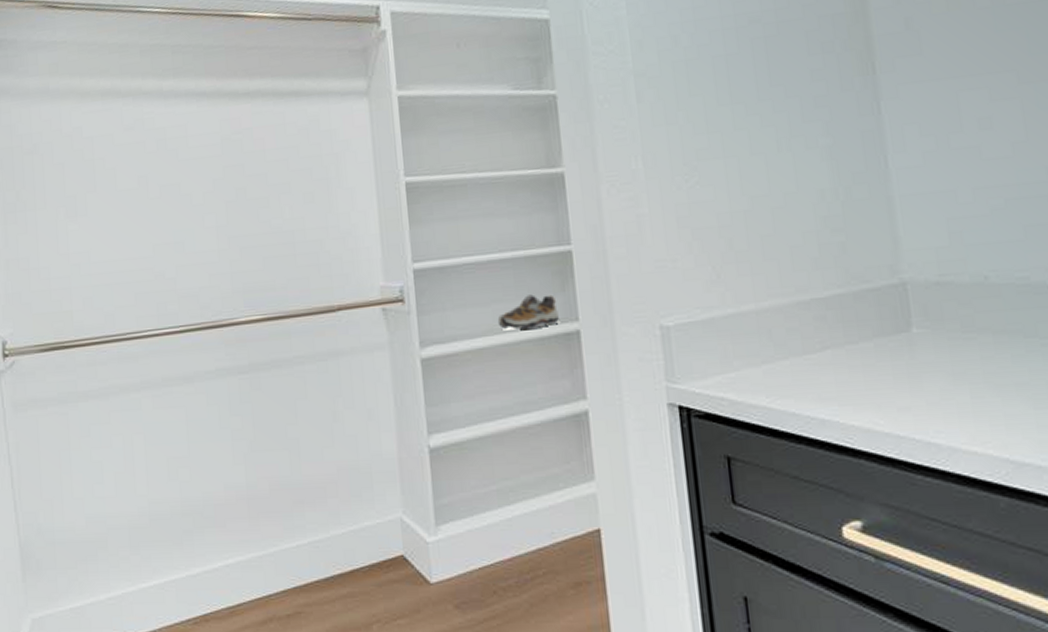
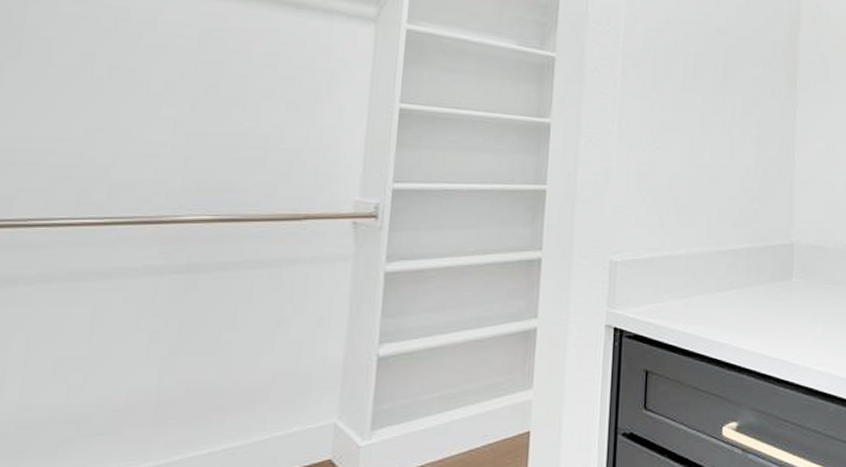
shoe: present [497,294,559,330] -> none [467,224,526,255]

